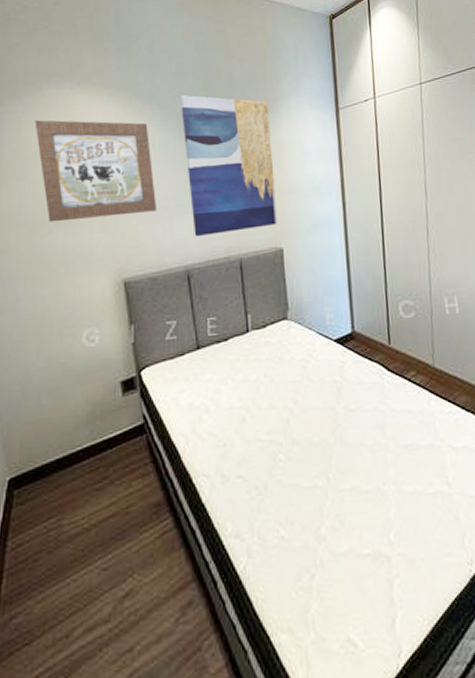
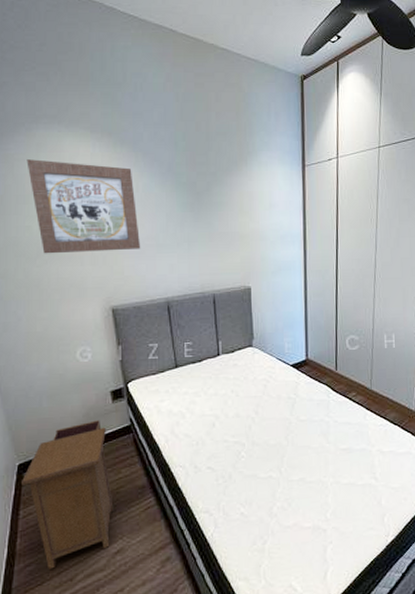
nightstand: none [12,419,122,622] -> present [22,420,114,569]
wall art: present [180,95,277,237] -> none [162,144,247,274]

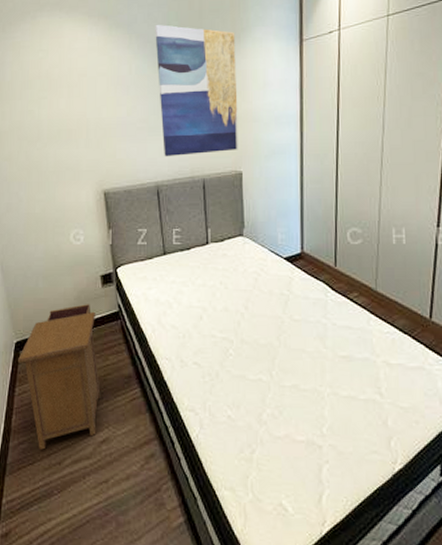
wall art: present [26,159,141,254] -> none [31,46,133,137]
wall art: none [162,144,247,274] -> present [155,25,238,157]

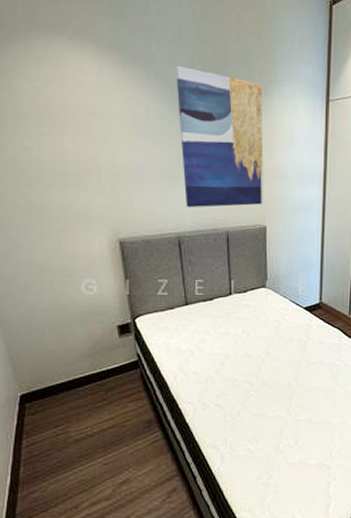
nightstand: present [18,304,101,450] -> none [24,354,120,497]

